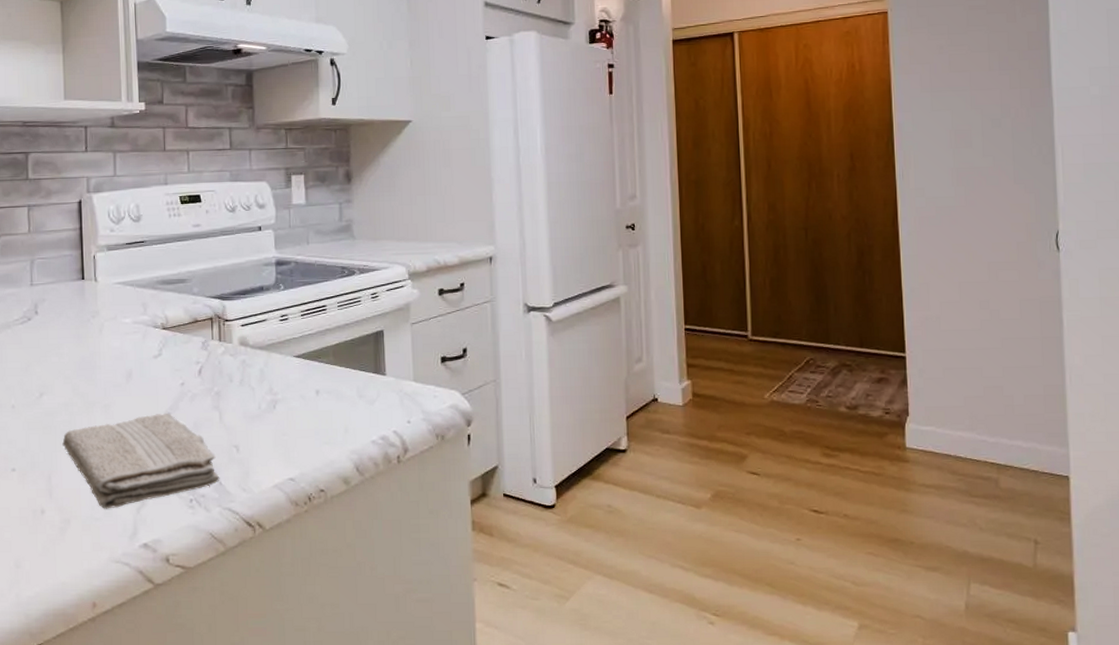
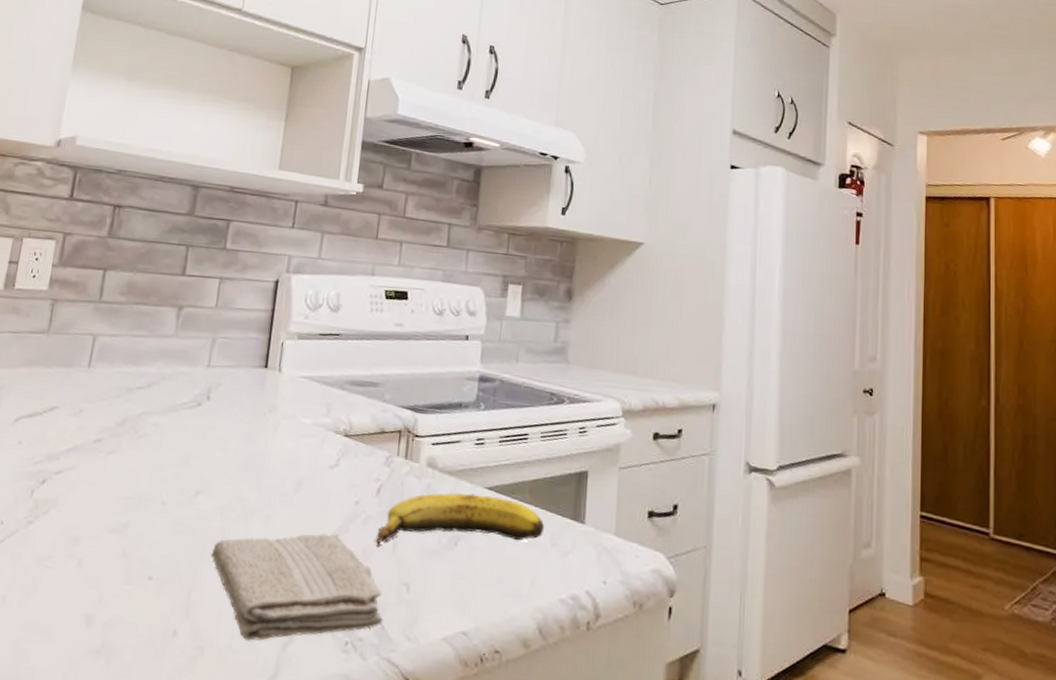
banana: none [204,363,351,418] -> present [376,492,545,547]

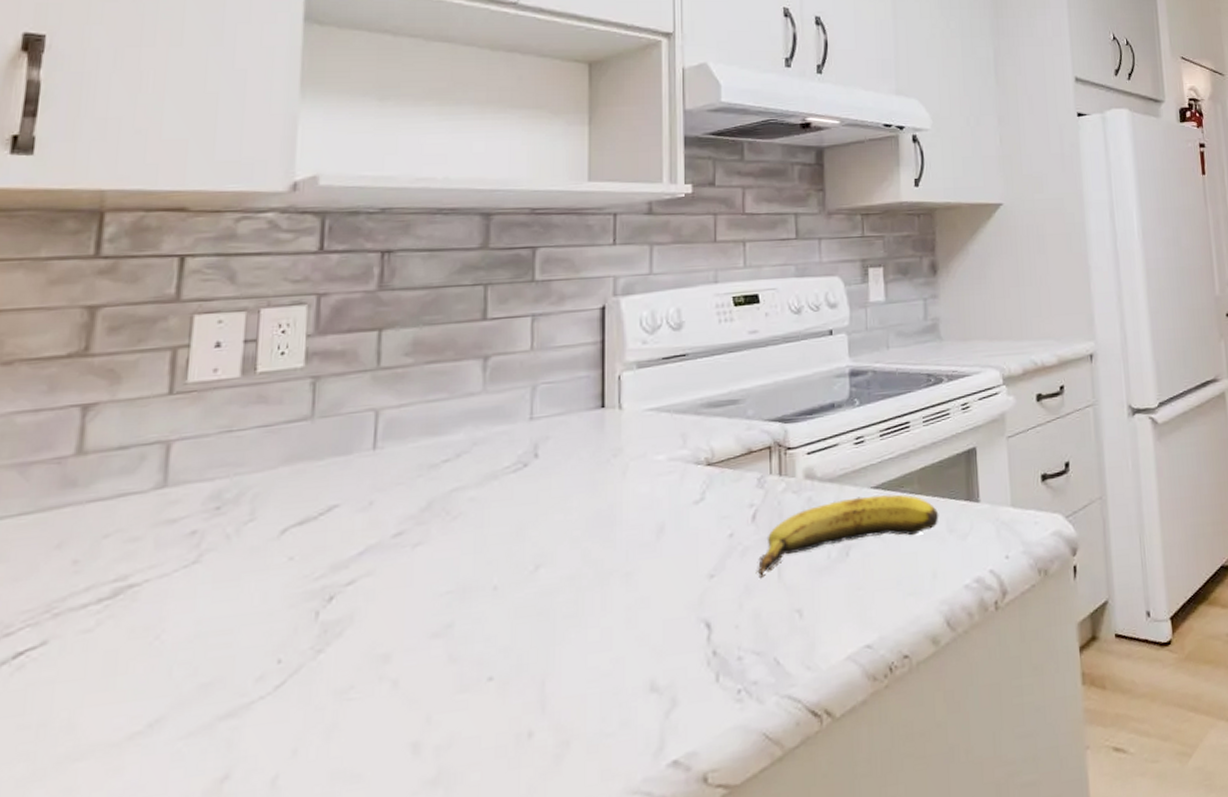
washcloth: present [211,533,383,641] -> none [564,575,778,719]

